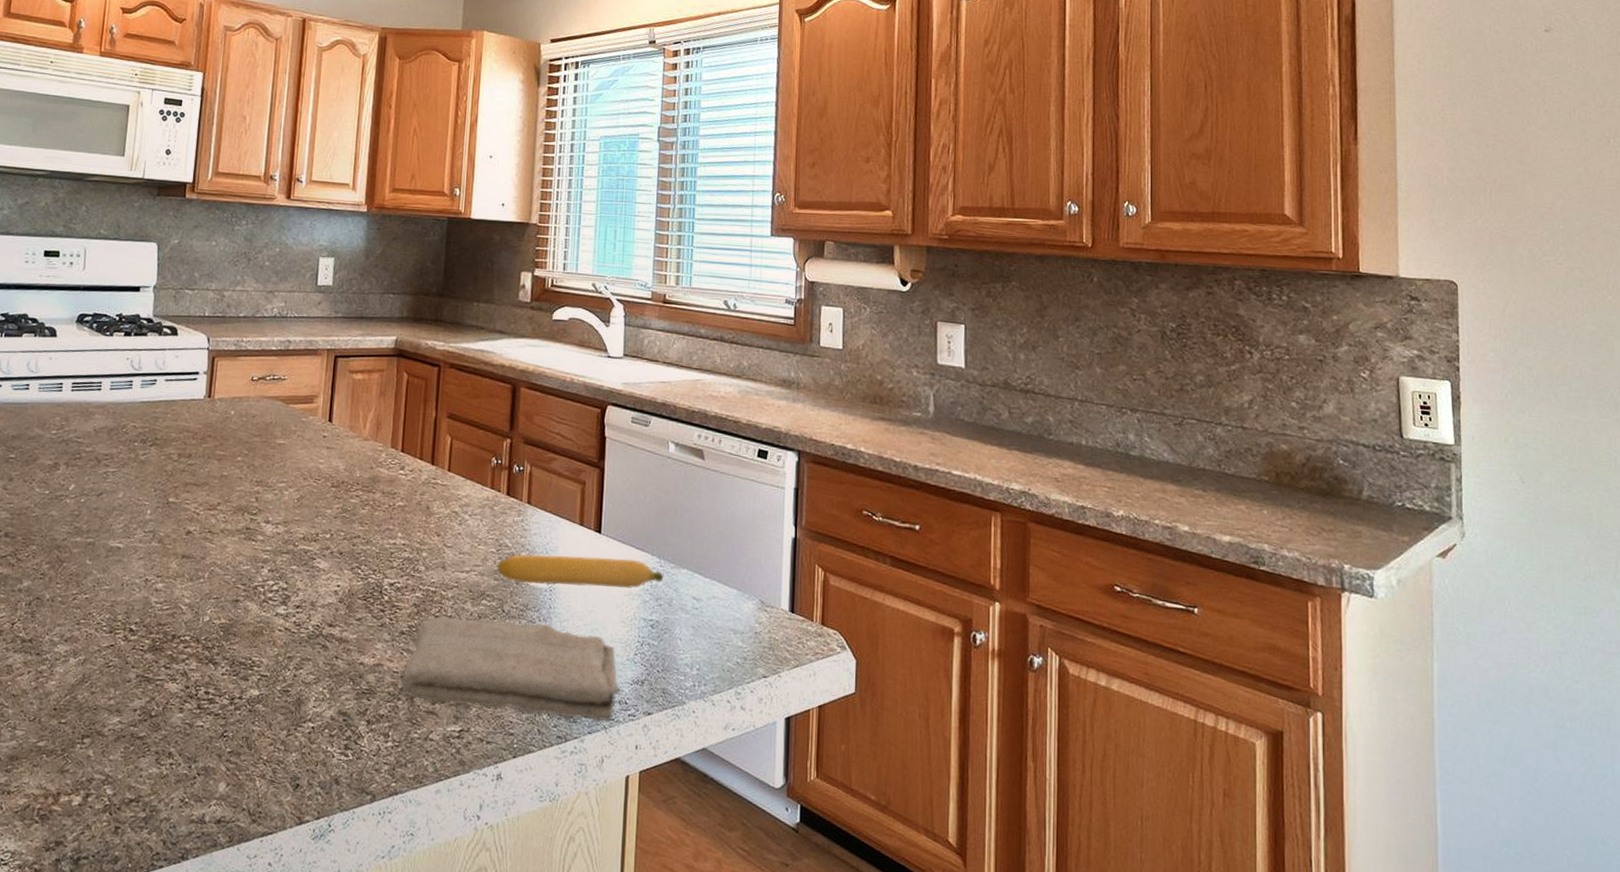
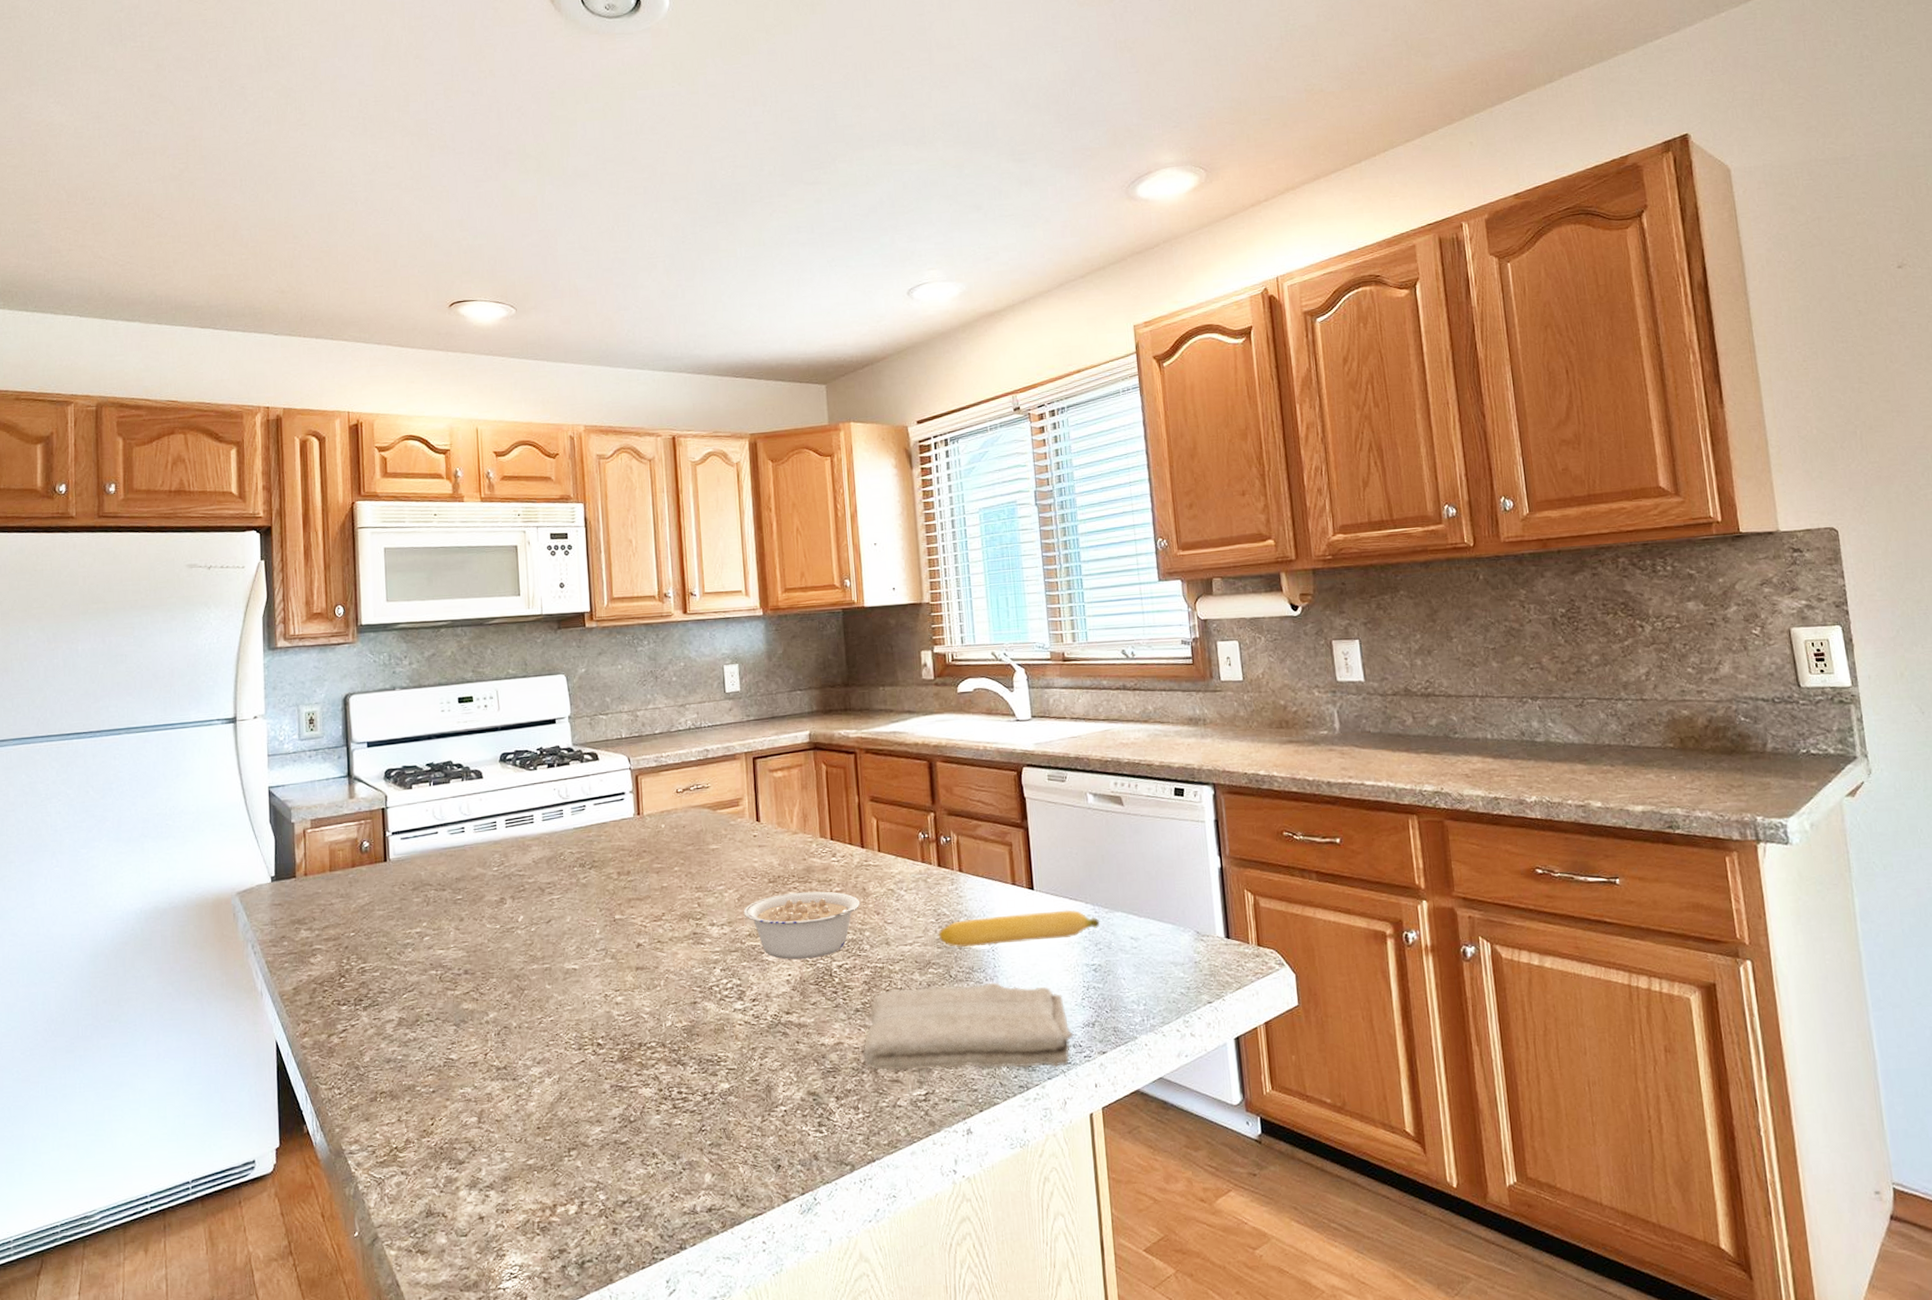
legume: none [301,500,422,572] -> present [743,891,860,960]

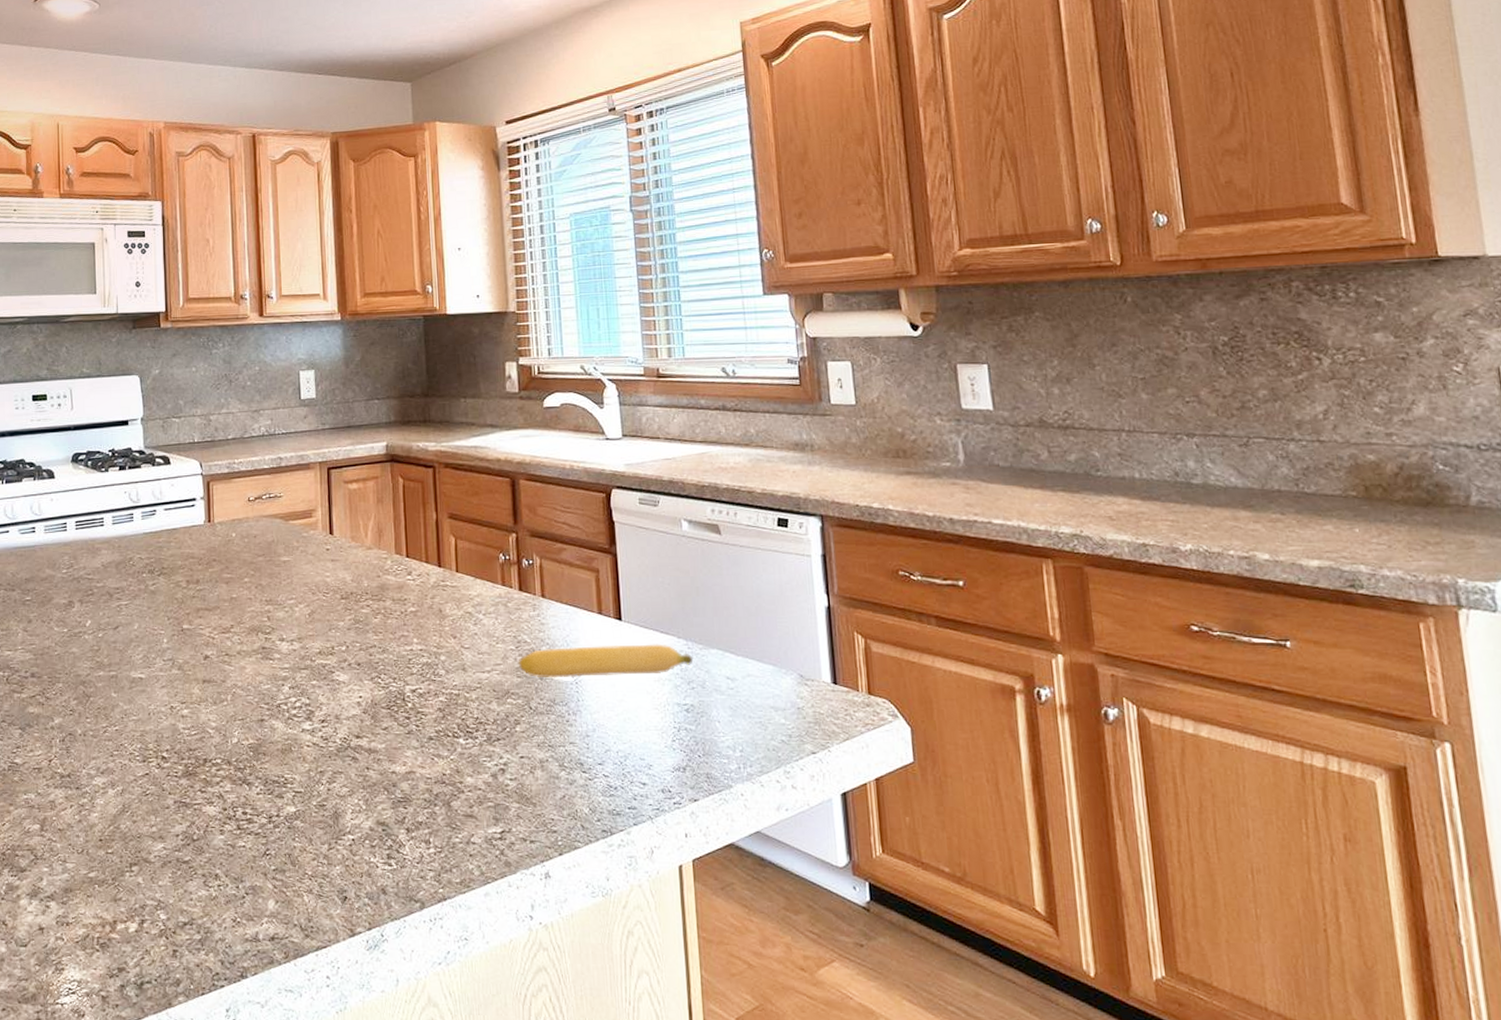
legume: present [743,891,860,960] -> none [314,610,436,681]
washcloth: present [863,982,1074,1071] -> none [436,717,663,812]

